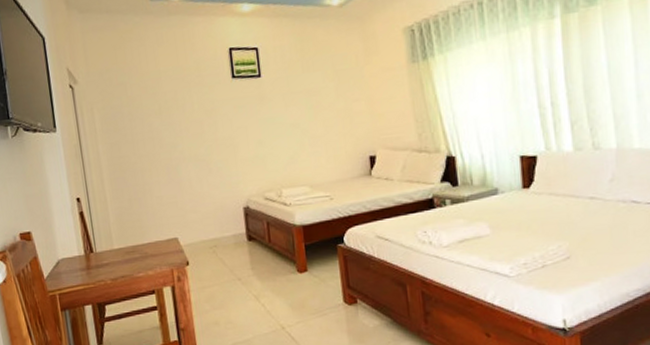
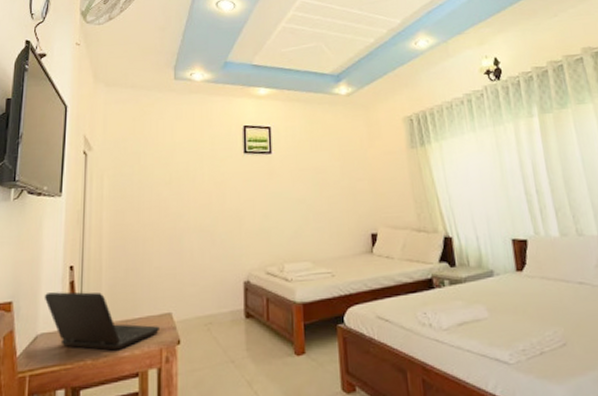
laptop: none [58,221,168,272] -> present [44,291,159,351]

